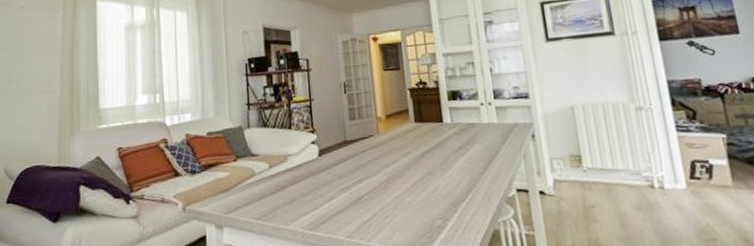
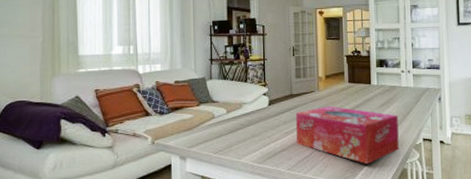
tissue box: none [352,152,487,226] -> present [295,106,399,164]

